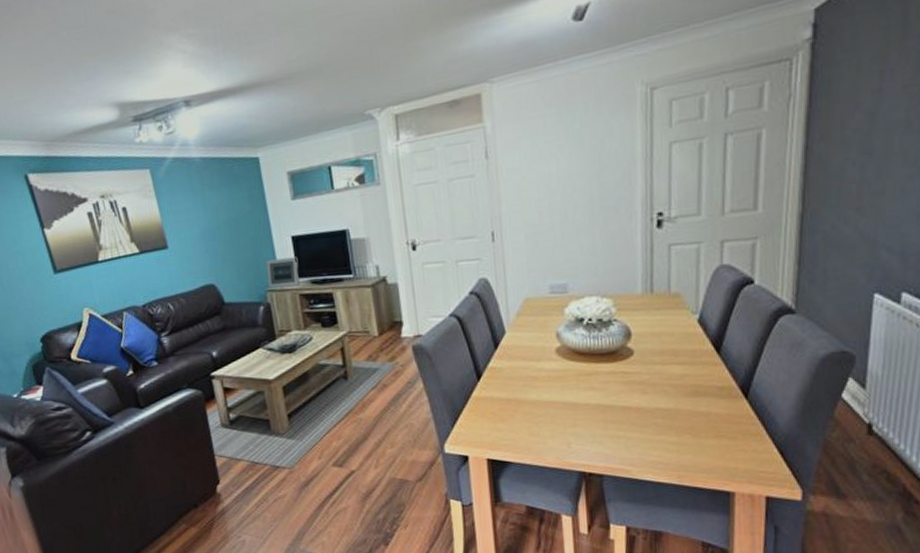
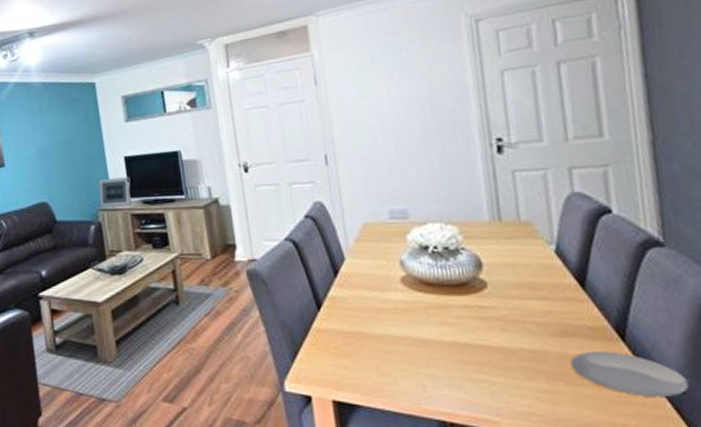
plate: none [698,407,795,445] -> present [570,351,689,398]

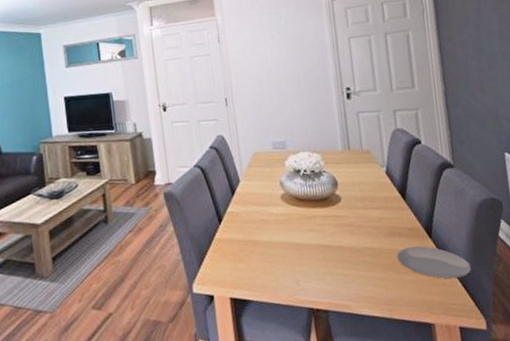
picture frame: present [98,176,131,208] -> none [41,114,69,141]

